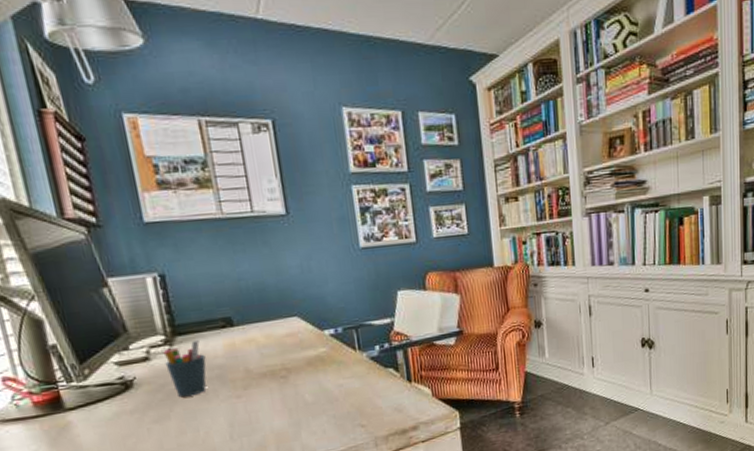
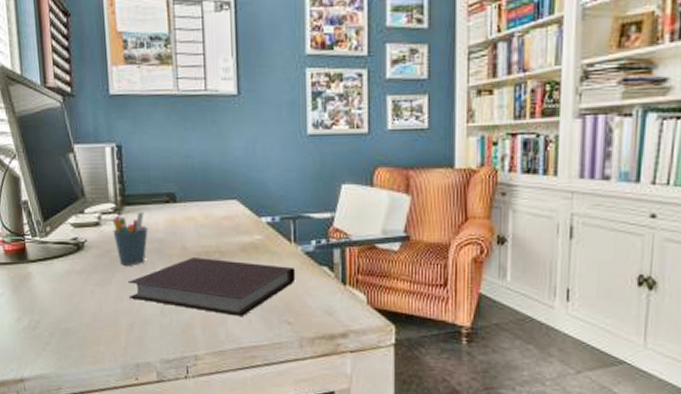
notebook: none [190,373,364,430] -> present [128,257,296,316]

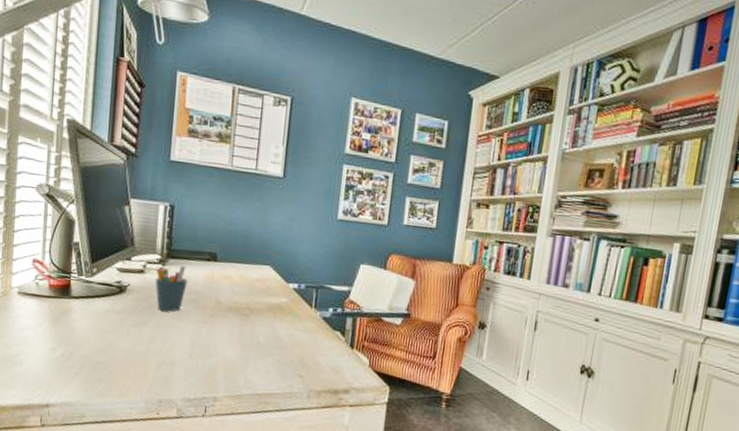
notebook: present [128,257,296,316] -> none [162,311,313,367]

